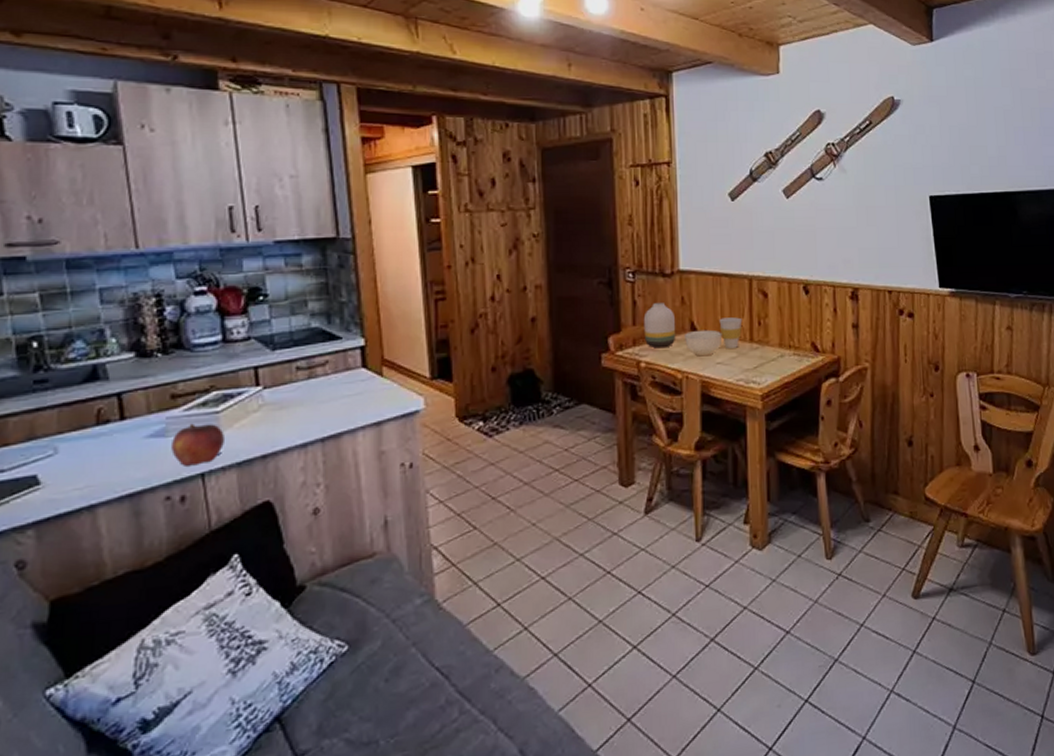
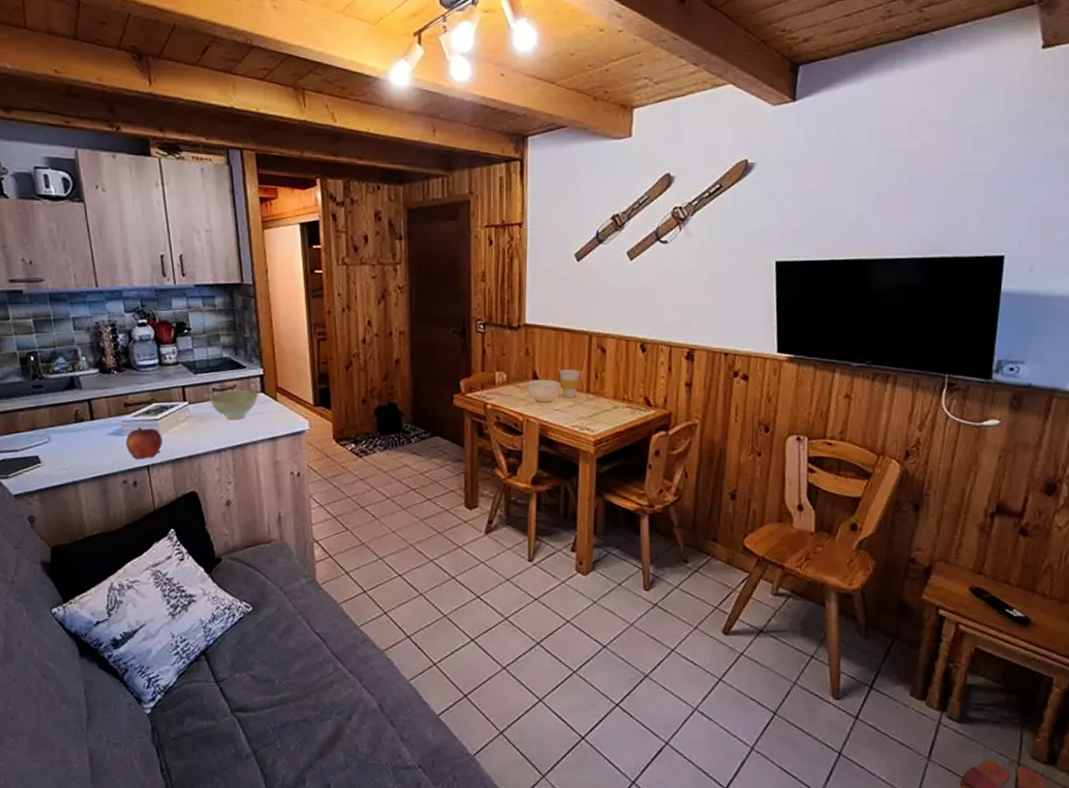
bowl: none [292,366,358,405] -> present [210,390,258,420]
vase: present [643,303,675,349] -> none [491,353,519,393]

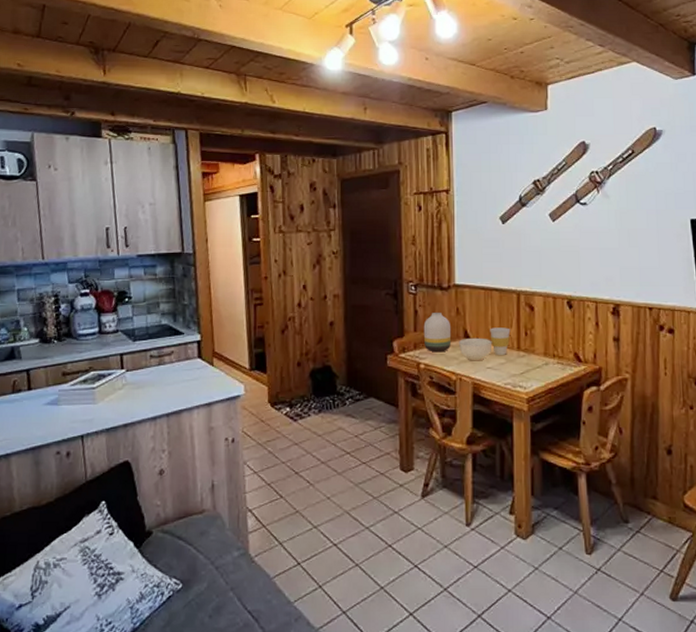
fruit: present [126,427,162,460] -> none [61,396,98,430]
bowl: present [210,390,258,420] -> none [147,357,195,387]
vase: none [491,353,519,393] -> present [423,313,450,353]

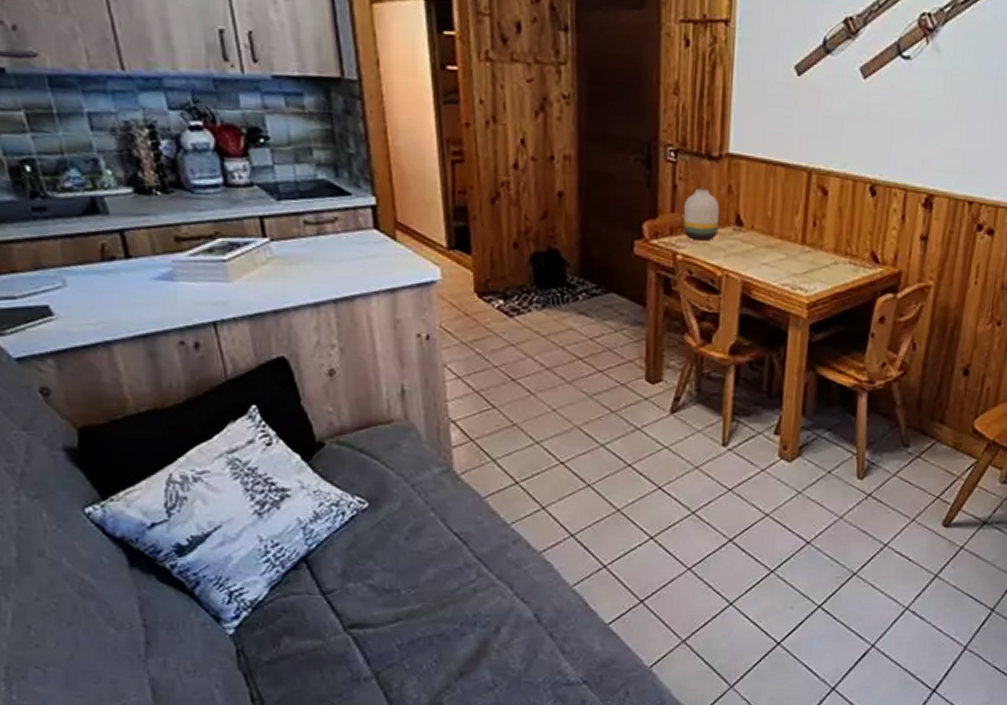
bowl: present [458,337,492,361] -> none [727,224,771,255]
cup: present [490,327,511,356] -> none [768,213,796,251]

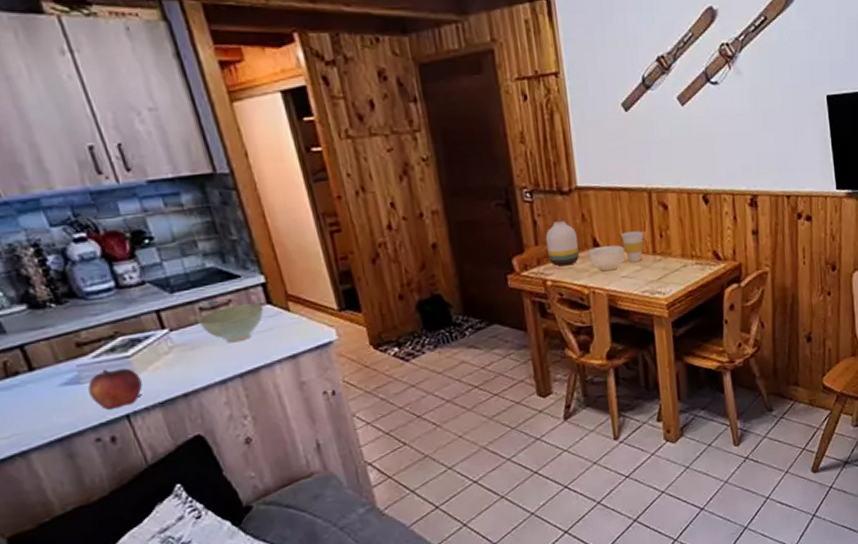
fruit: none [180,269,234,315] -> present [88,368,143,411]
bowl: none [301,224,370,265] -> present [198,303,264,343]
bowl: none [727,224,771,255] -> present [587,245,626,272]
cup: none [768,213,796,251] -> present [621,231,644,263]

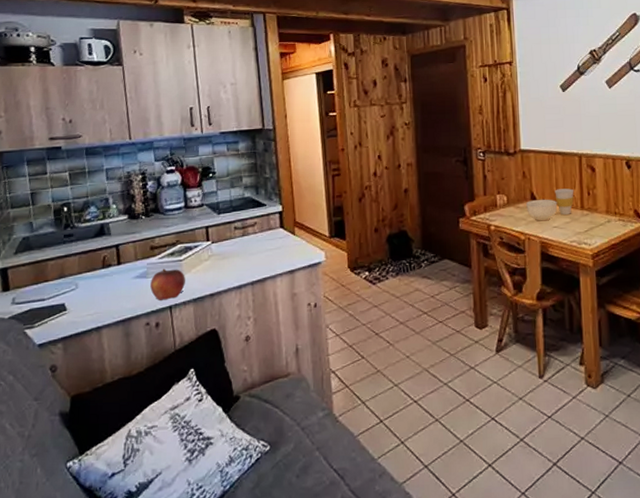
bowl: present [198,303,264,343] -> none [232,227,278,257]
vase: present [545,221,579,267] -> none [492,177,518,214]

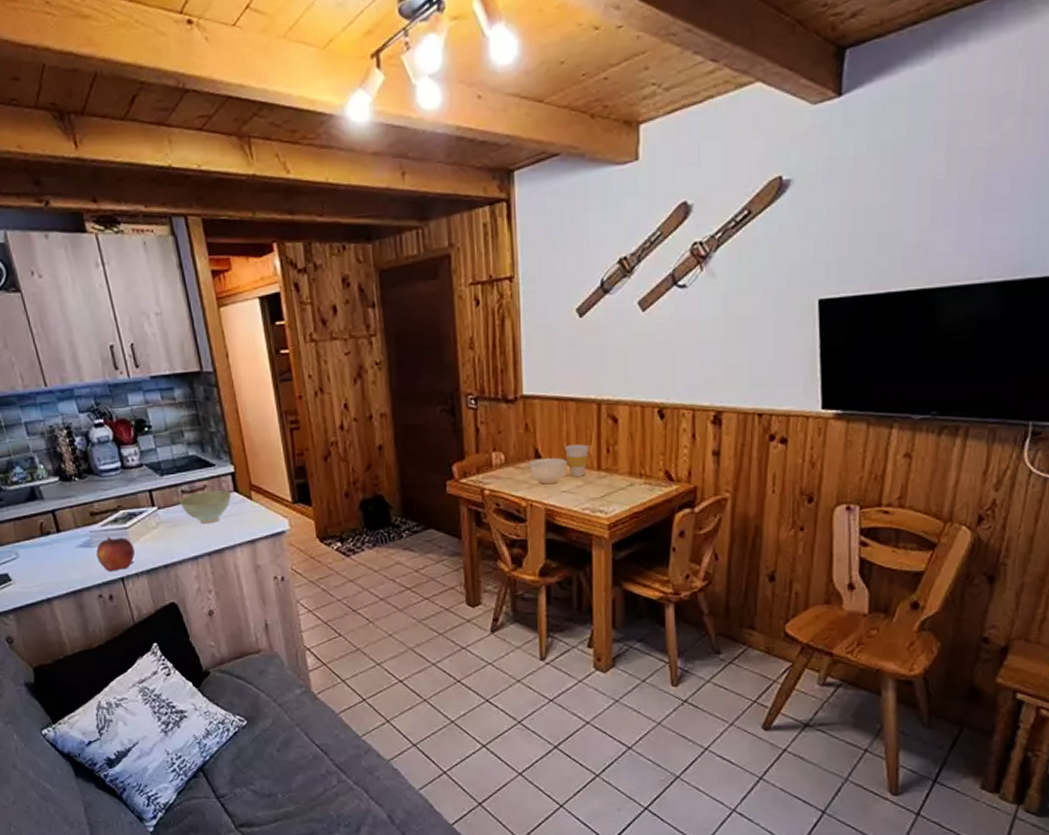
bowl: none [232,227,278,257] -> present [180,490,232,524]

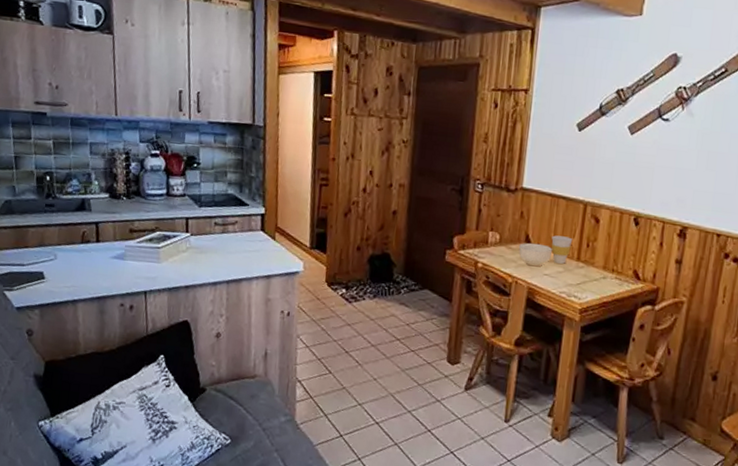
fruit: present [96,537,135,573] -> none [127,253,162,285]
bowl: present [180,490,232,524] -> none [211,226,258,256]

